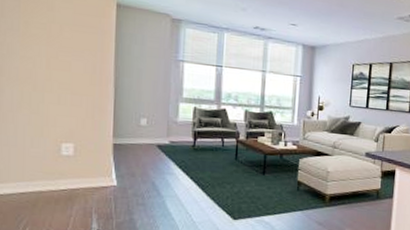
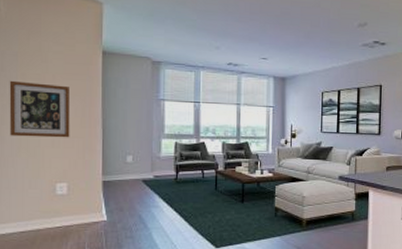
wall art: none [9,28,80,96] -> present [9,80,71,138]

